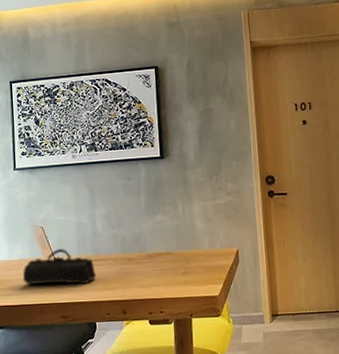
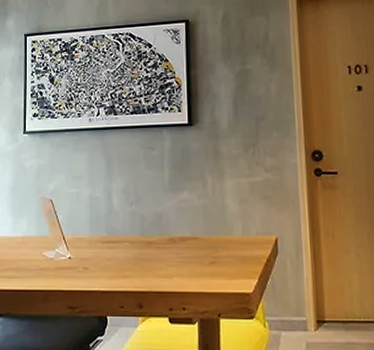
pencil case: present [22,249,96,285] -> none [26,226,109,270]

